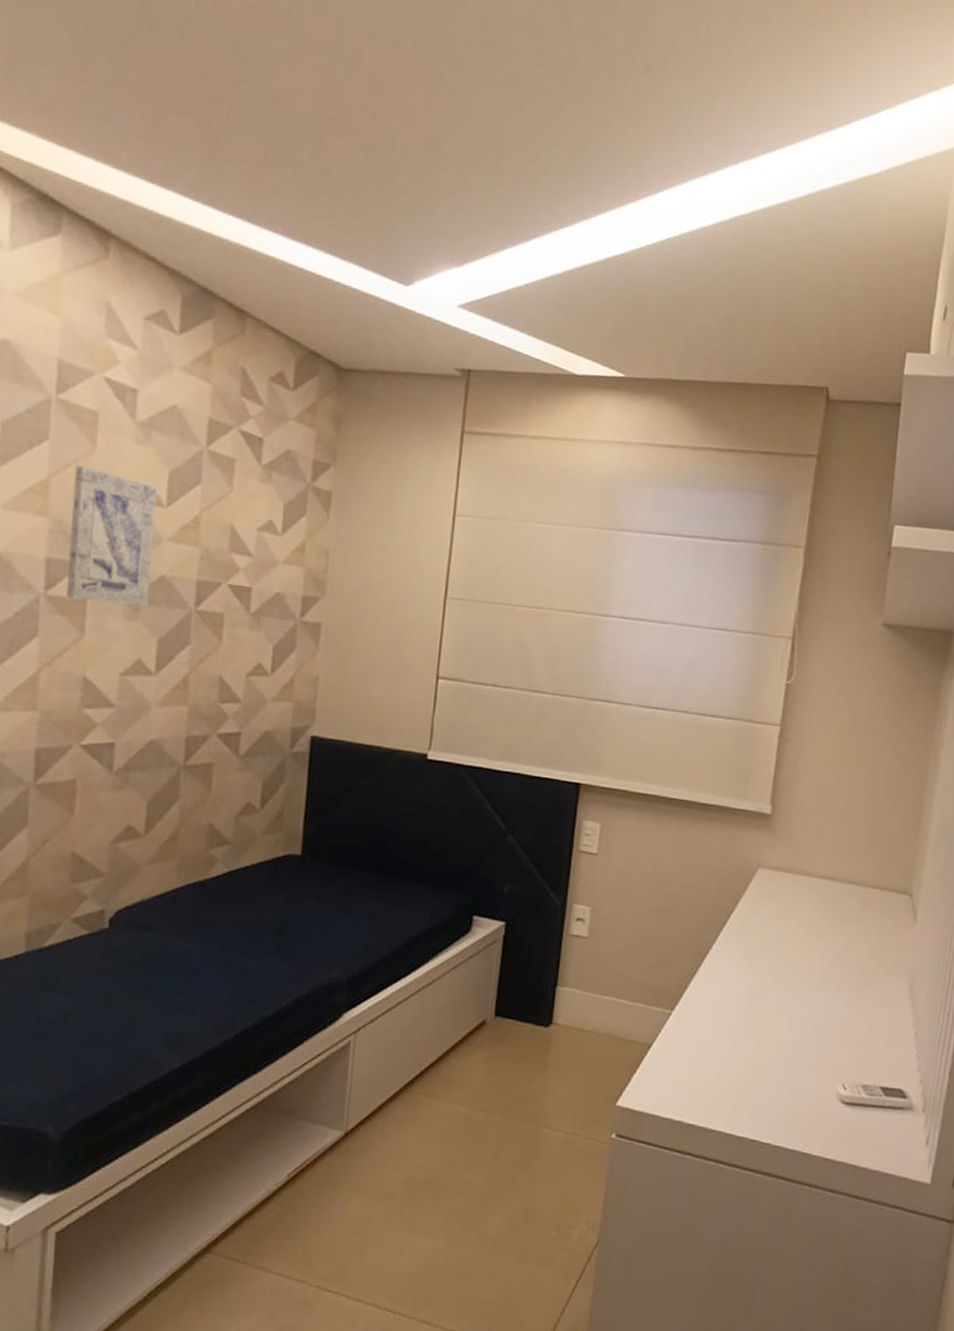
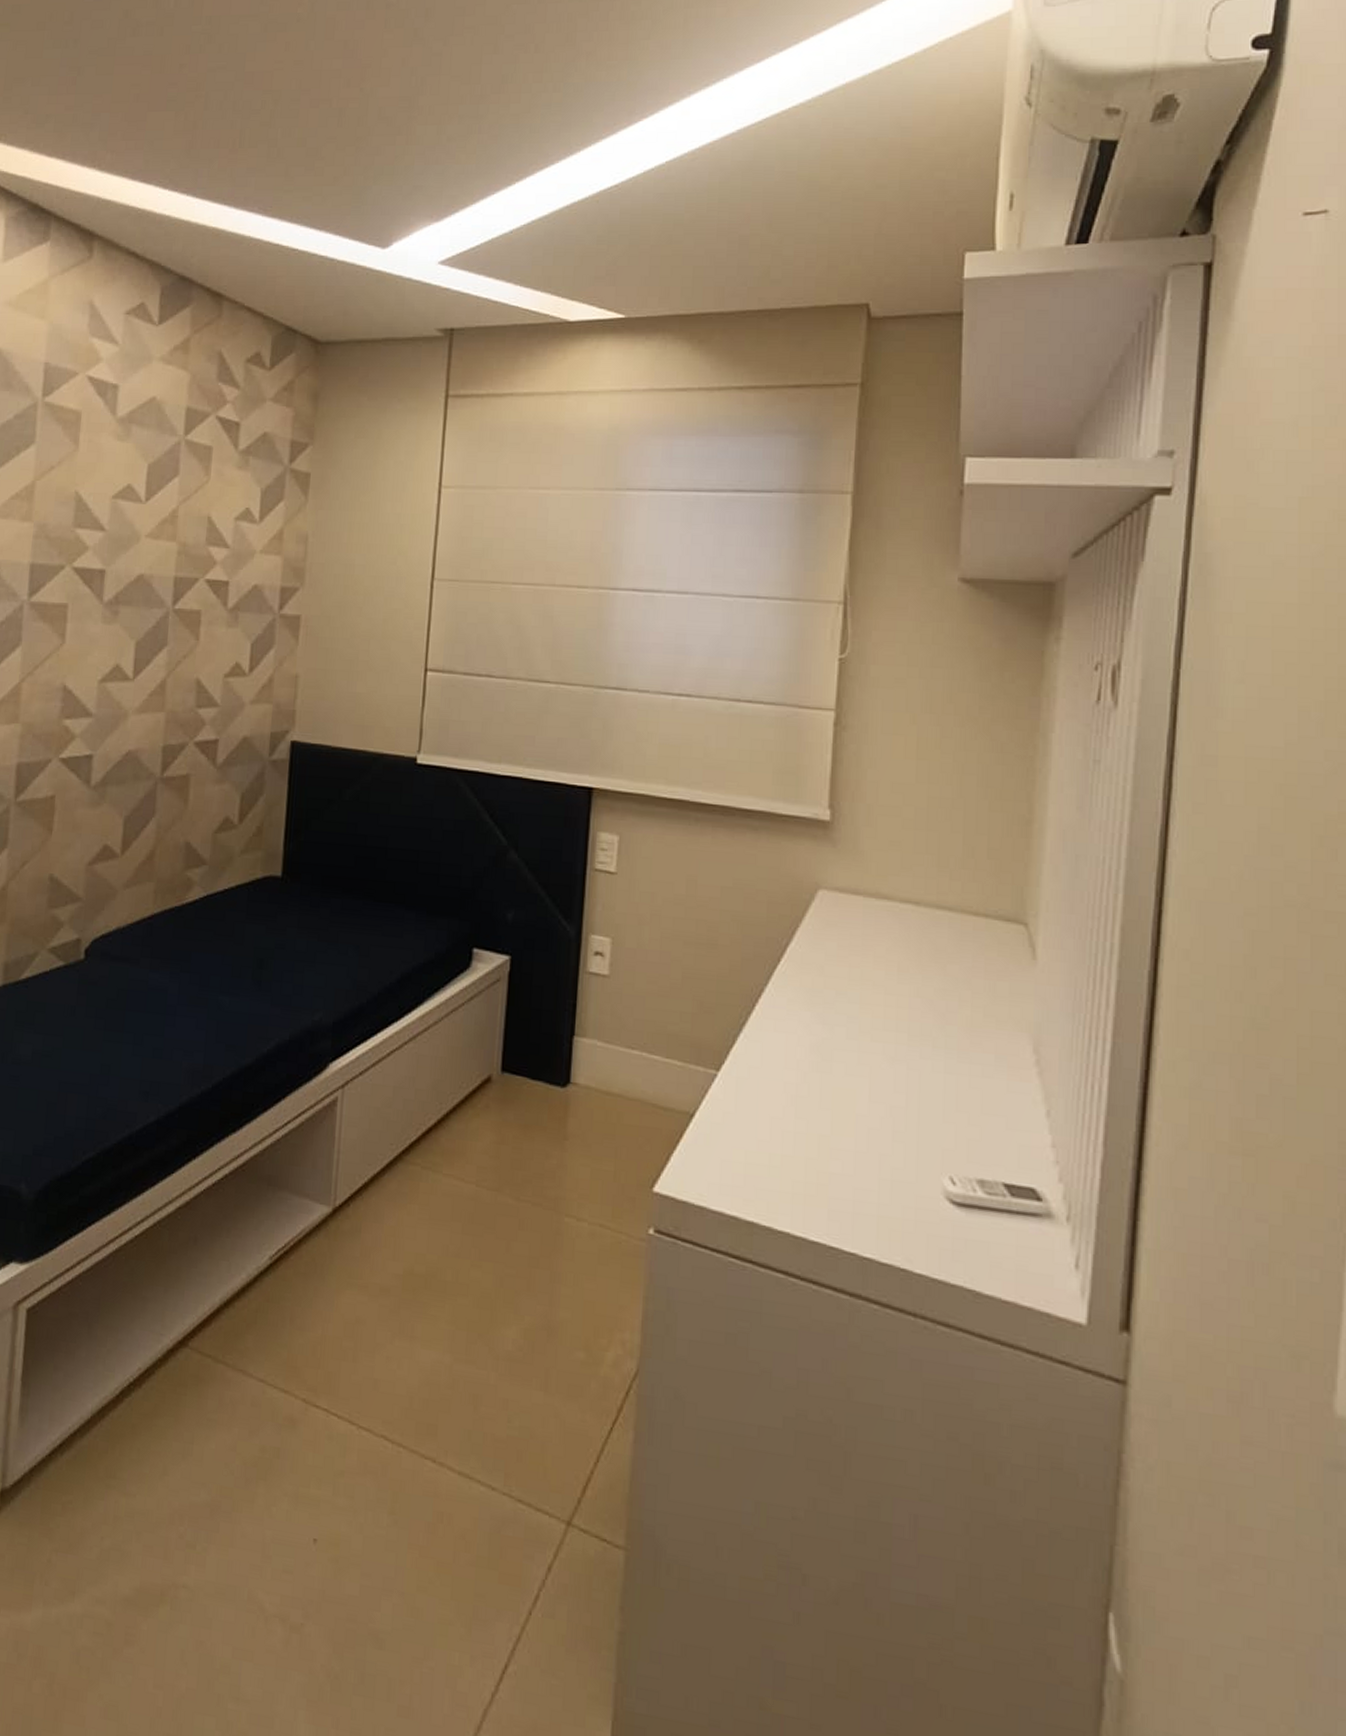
wall art: present [66,465,157,607] -> none [48,466,136,609]

